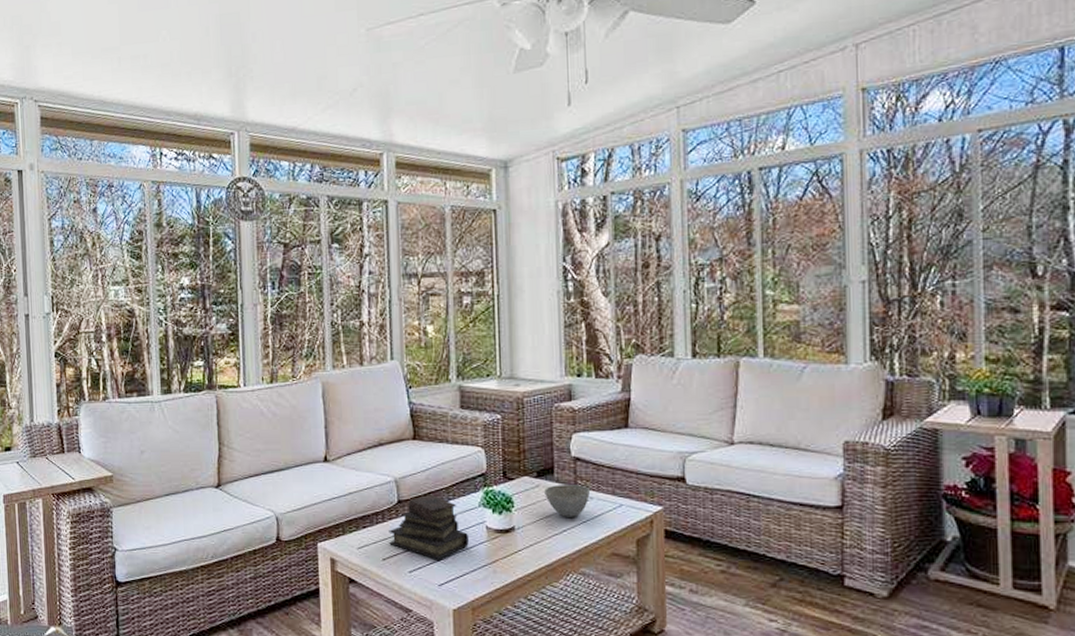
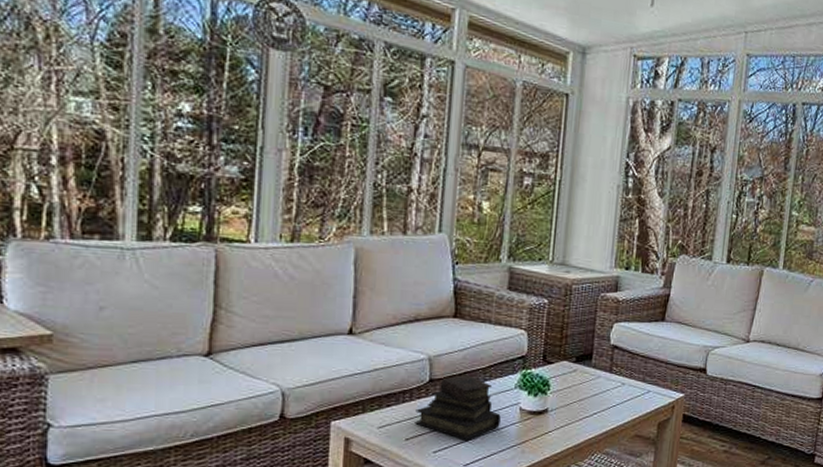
bowl: present [544,485,590,517] -> none [581,370,623,401]

